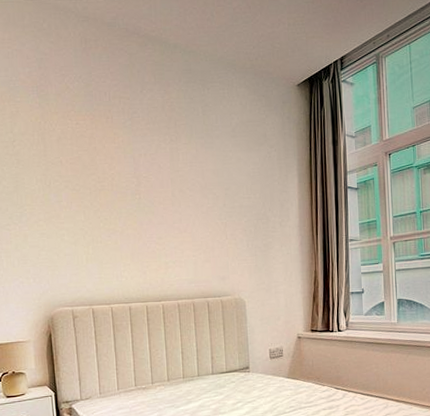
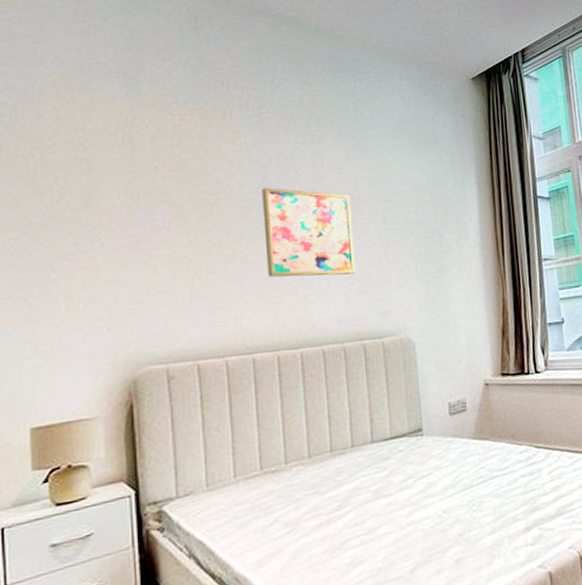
wall art: none [134,177,203,247] -> present [262,188,357,278]

